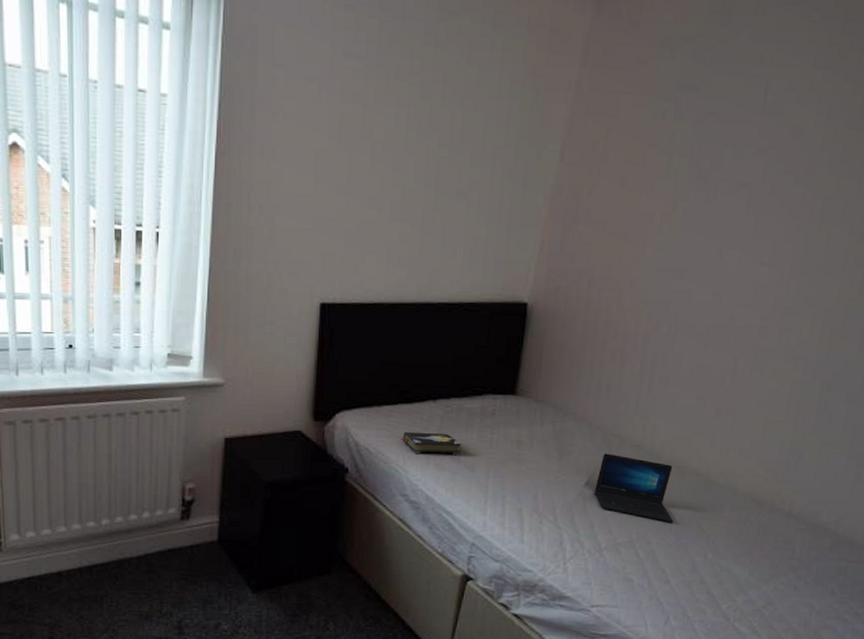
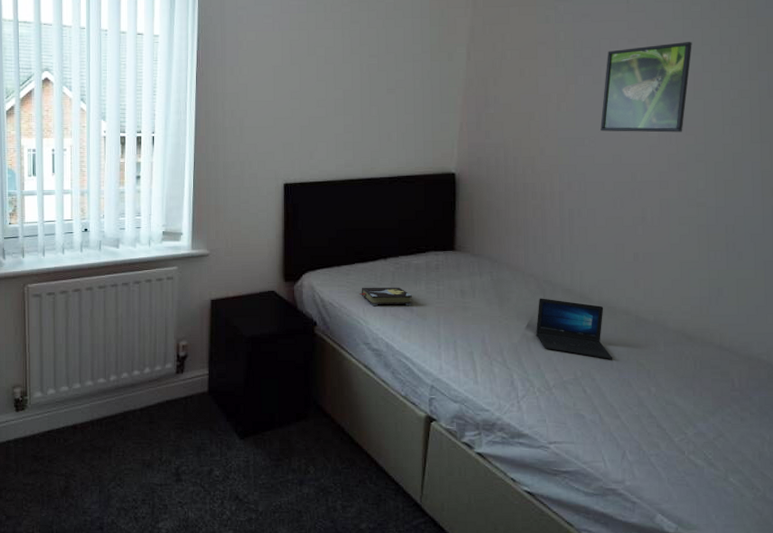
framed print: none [704,157,830,270] -> present [600,42,692,133]

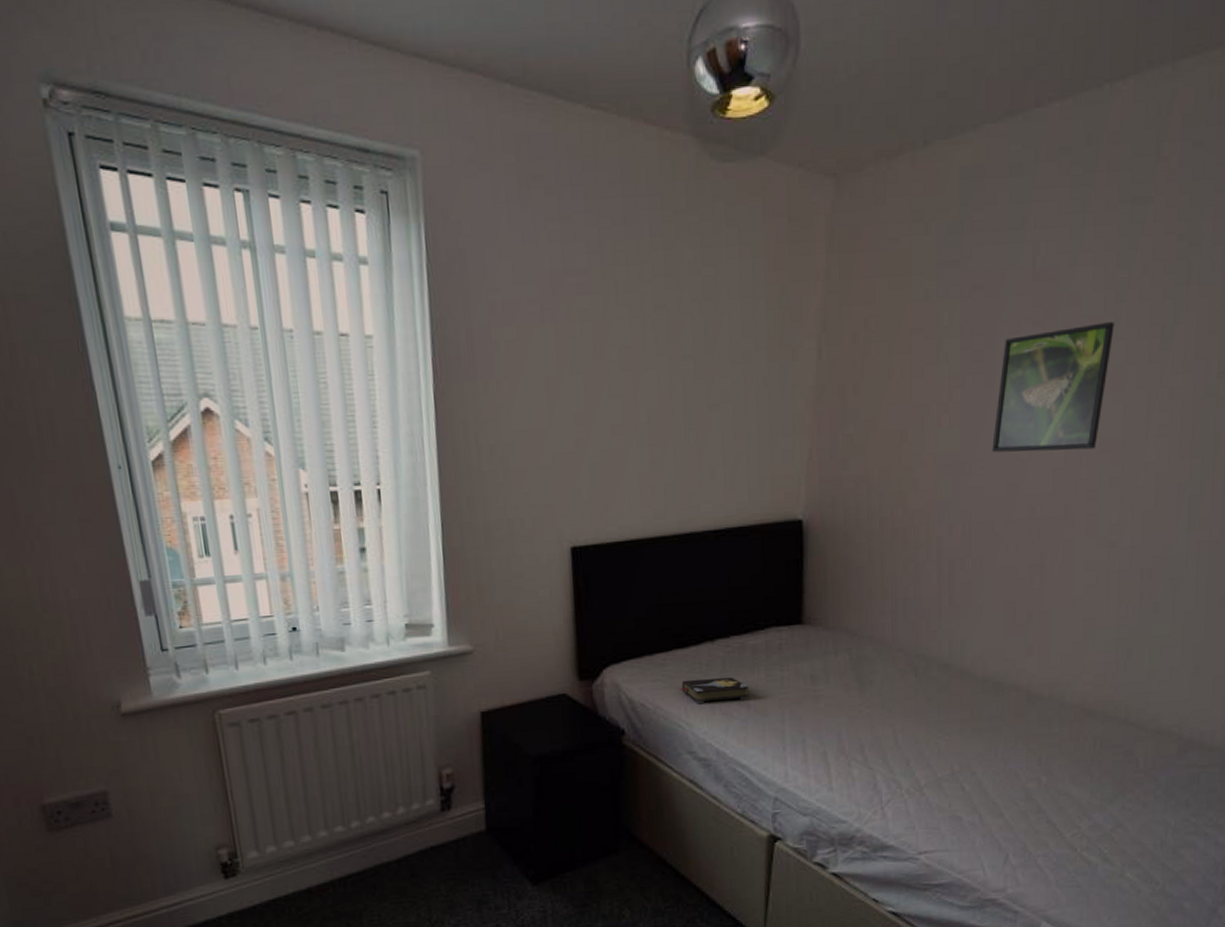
laptop: present [536,298,613,359] -> none [905,677,998,747]

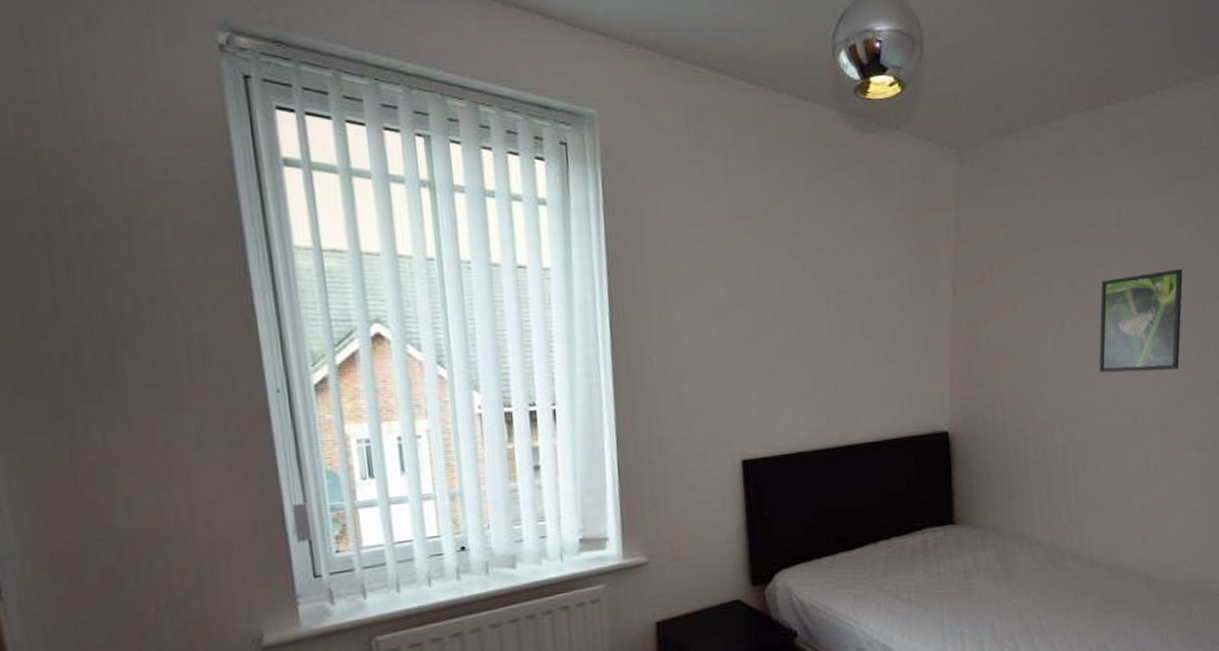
hardback book: present [679,676,749,703] -> none [846,575,910,602]

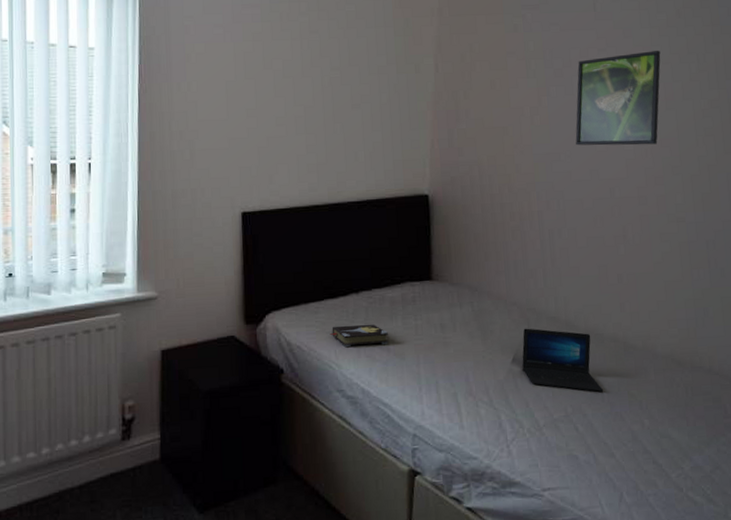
hardback book: none [846,575,910,602] -> present [329,324,389,347]
laptop: none [1047,567,1127,627] -> present [522,328,604,392]

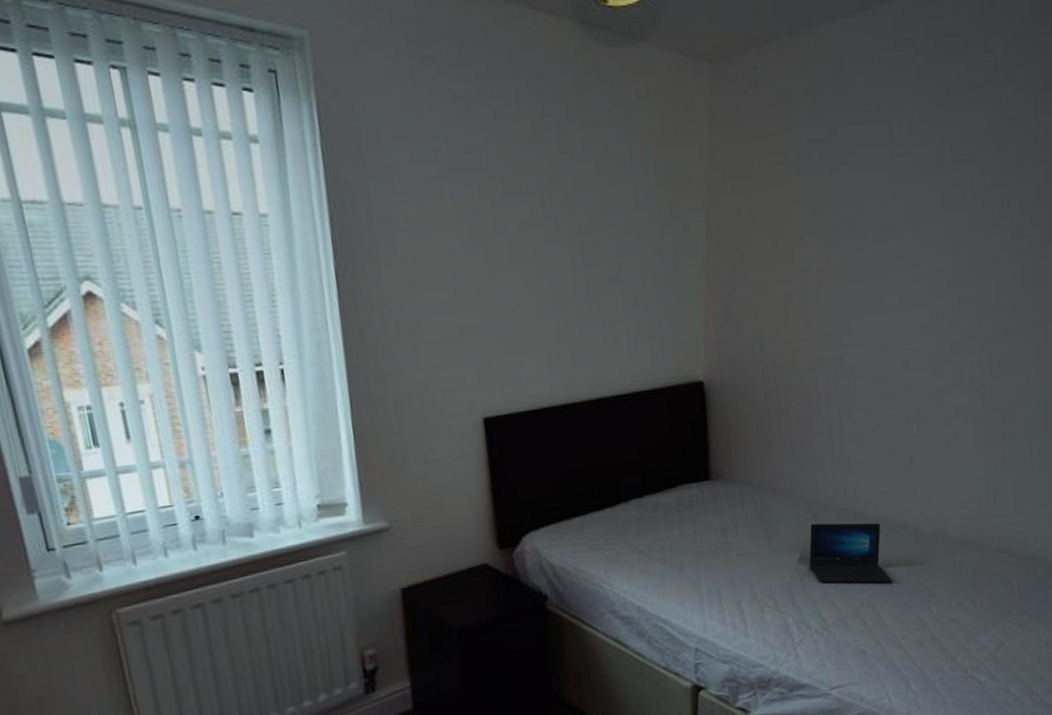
hardback book: present [329,324,389,347] -> none [598,535,665,563]
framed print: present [575,51,661,146] -> none [867,193,962,313]

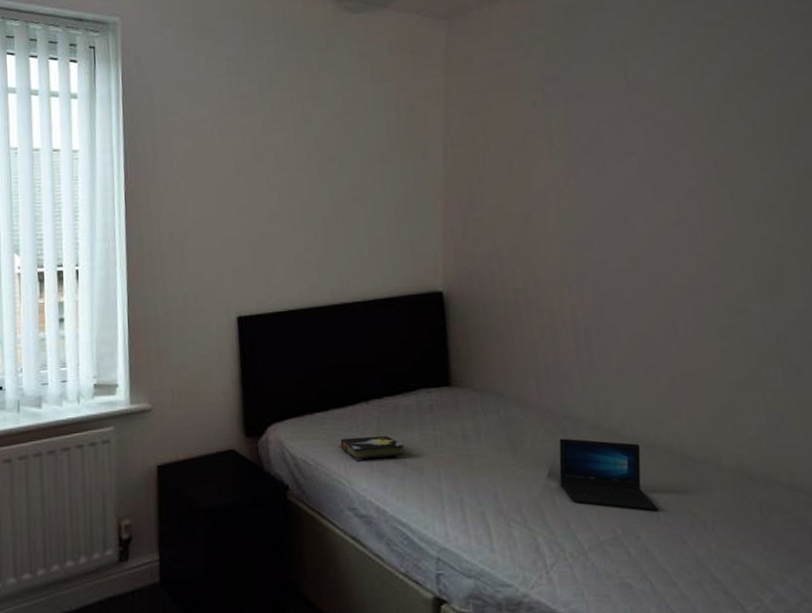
hardback book: none [598,535,665,563] -> present [338,435,404,461]

